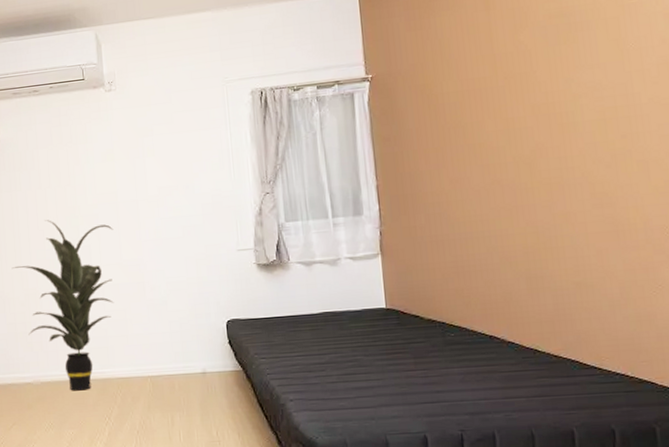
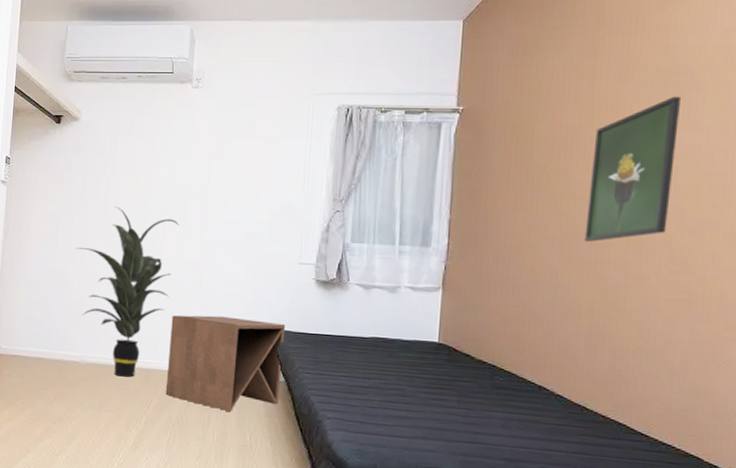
side table: none [119,312,240,409] -> present [165,315,286,411]
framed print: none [501,37,584,189] -> present [584,96,682,243]

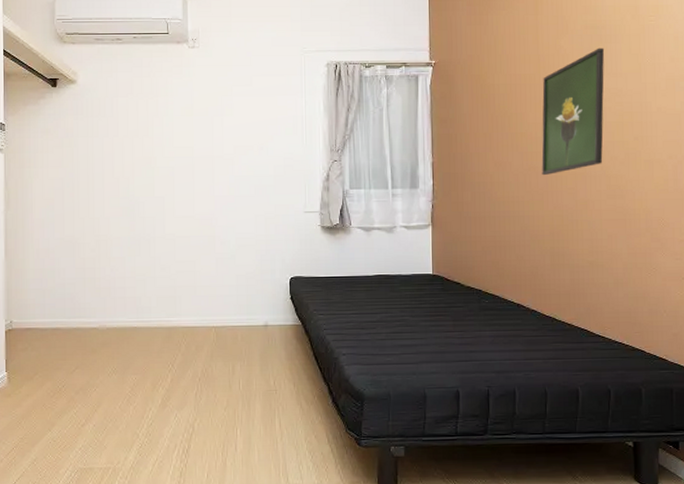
indoor plant: present [75,206,180,377] -> none [83,168,188,338]
side table: present [165,315,286,411] -> none [188,268,298,359]

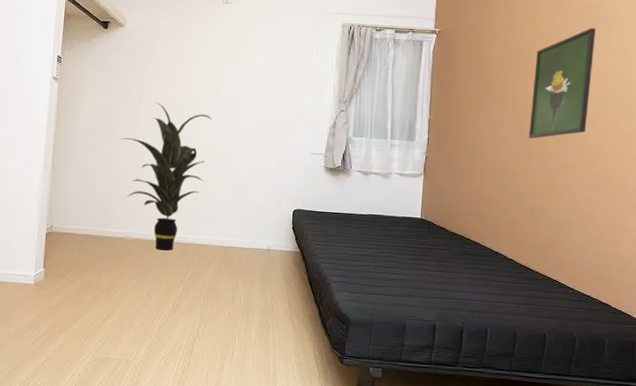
indoor plant: none [83,168,188,338] -> present [120,102,212,251]

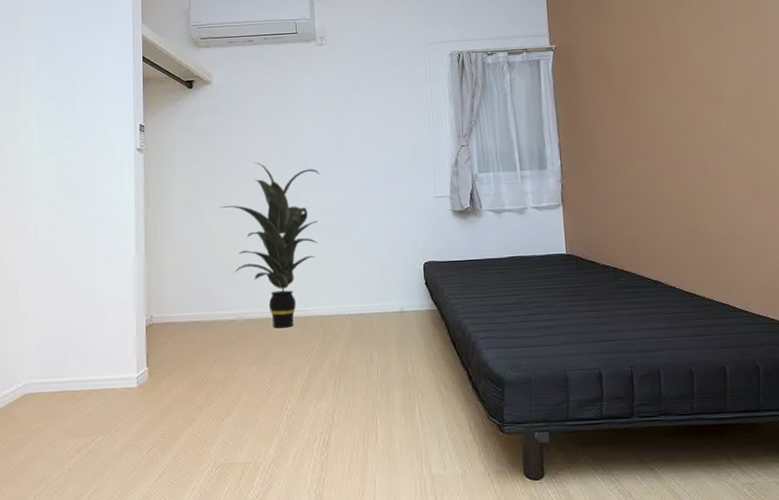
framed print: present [528,27,597,139] -> none [663,24,731,151]

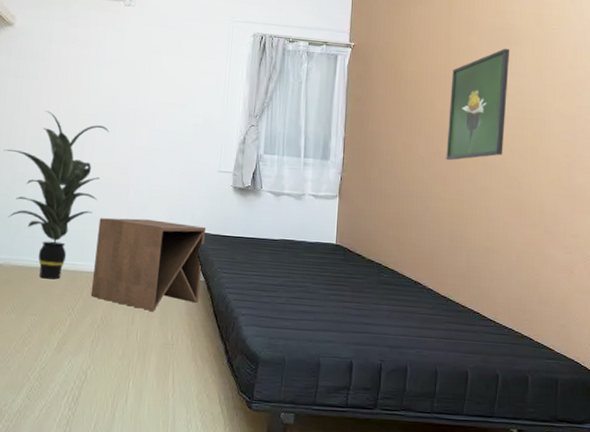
side table: none [323,255,435,347] -> present [90,217,206,311]
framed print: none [663,24,731,151] -> present [446,48,510,161]

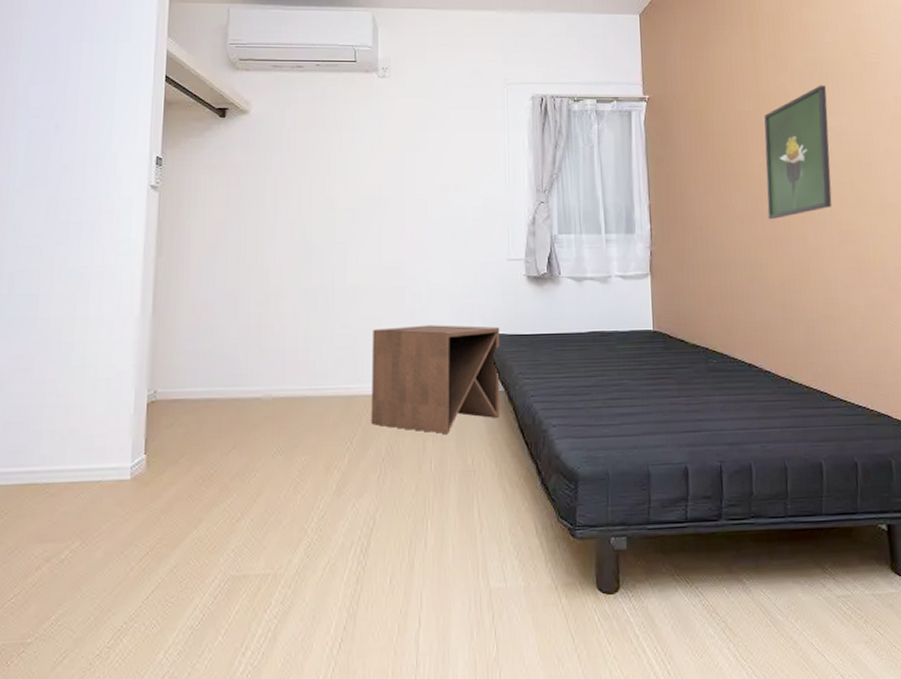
indoor plant: present [3,111,110,280] -> none [250,209,375,409]

